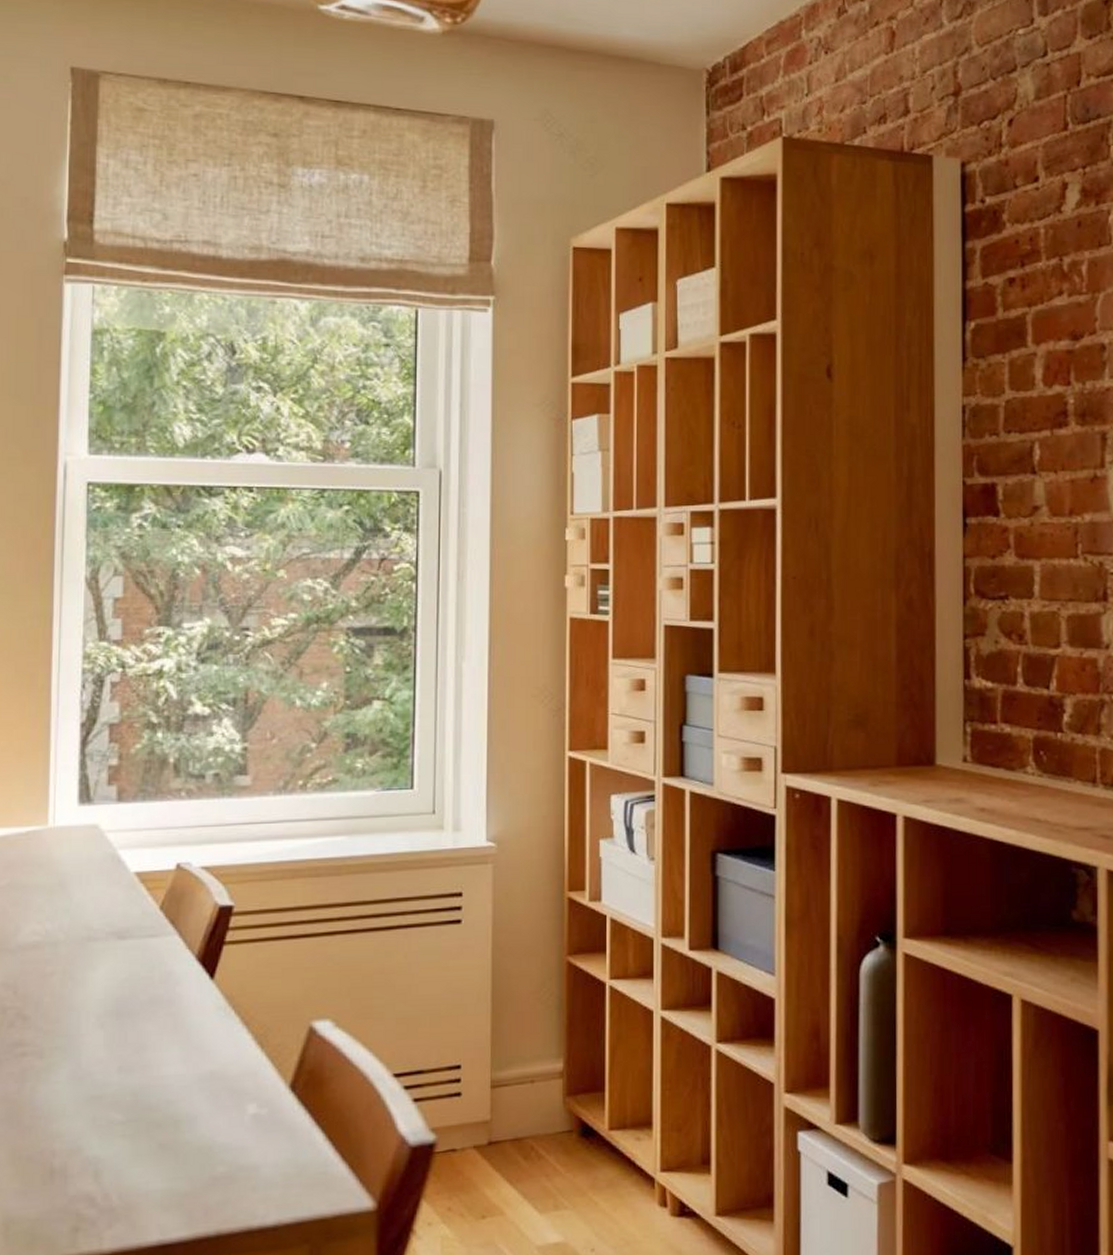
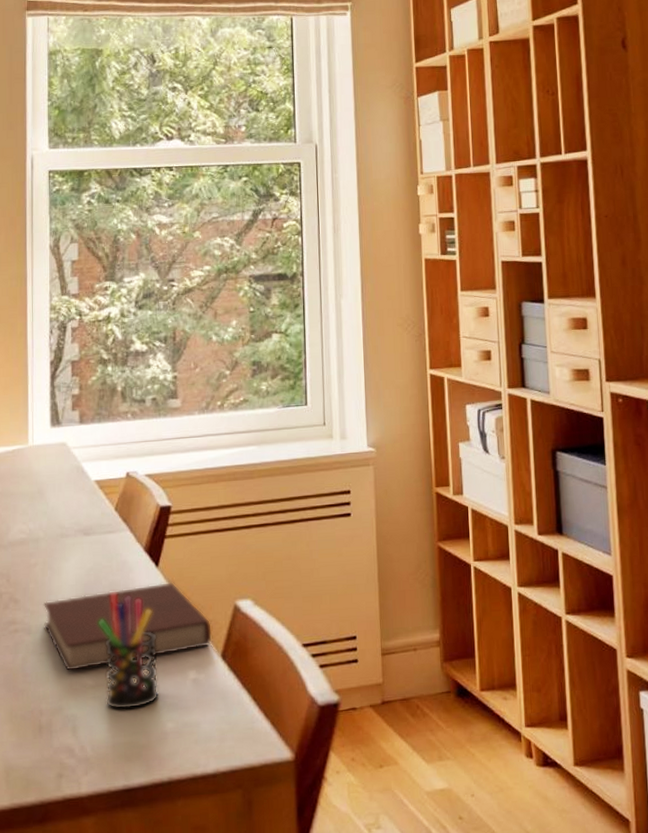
notebook: none [60,998,279,1103] -> present [42,582,212,671]
pen holder: none [132,1006,209,1151] -> present [98,589,160,710]

